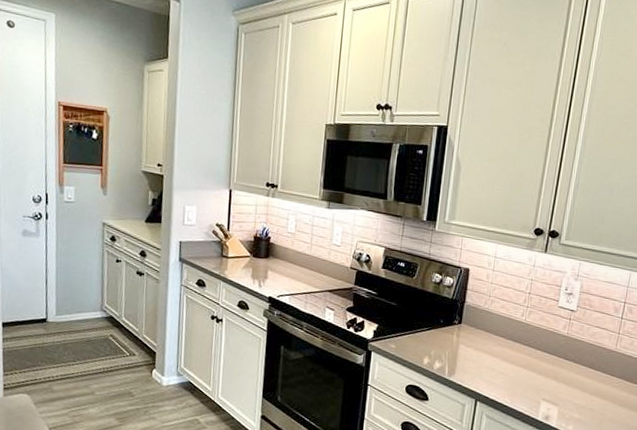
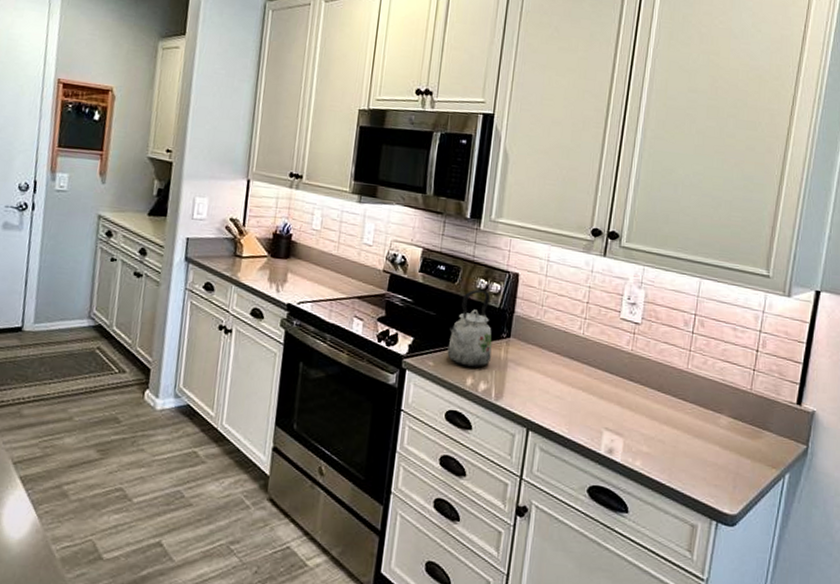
kettle: none [407,282,446,349] -> present [447,289,492,367]

